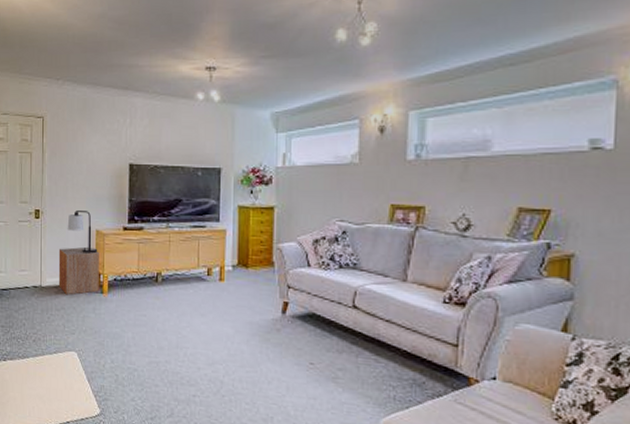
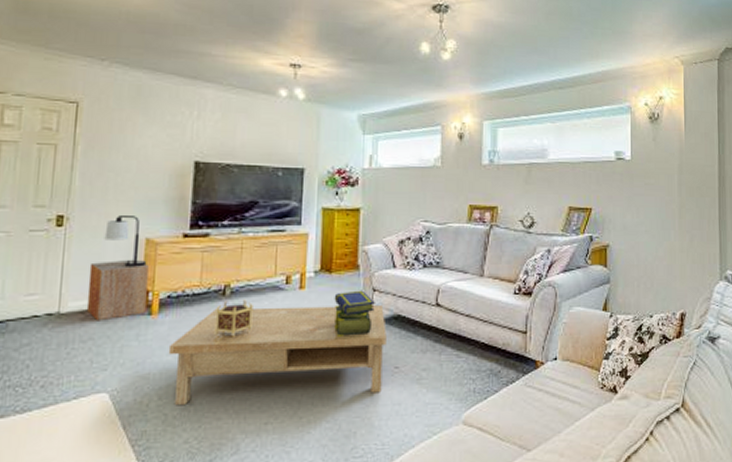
coffee table: none [116,293,301,385] -> present [168,305,387,405]
decorative box: none [150,286,181,318] -> present [214,299,253,337]
stack of books: none [251,286,290,329] -> present [334,290,375,336]

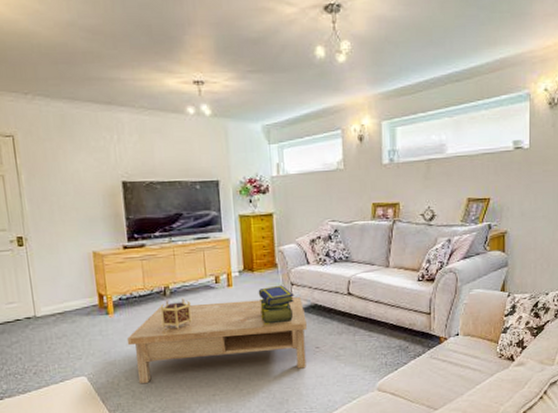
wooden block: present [86,259,149,321] -> none [51,269,104,322]
lamp: present [104,216,147,267] -> none [58,233,98,277]

